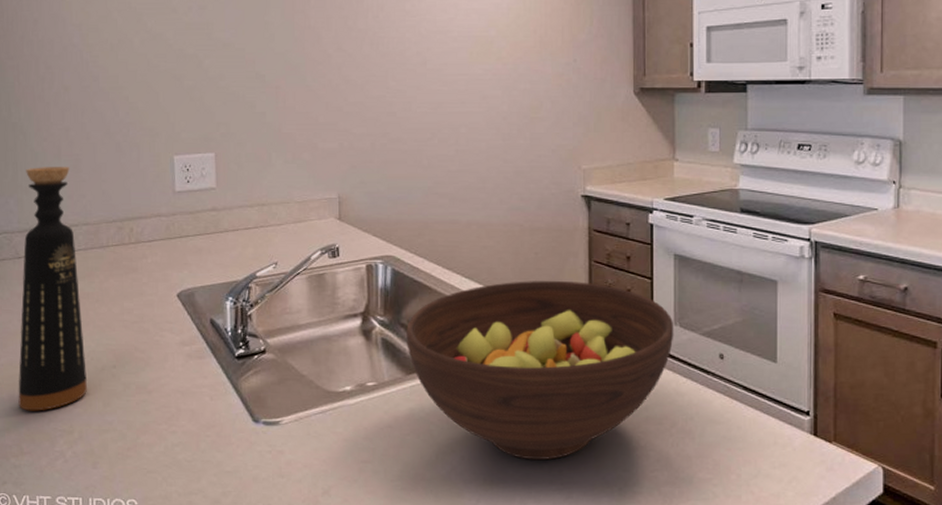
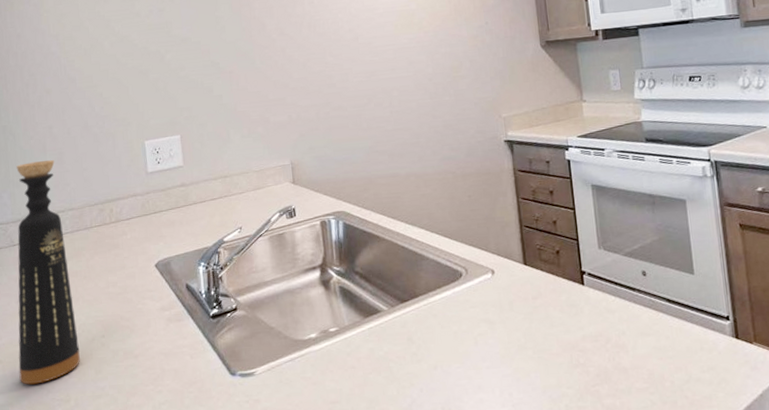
fruit bowl: present [406,281,674,461] -> none [360,218,600,386]

